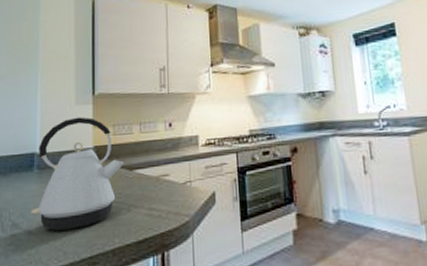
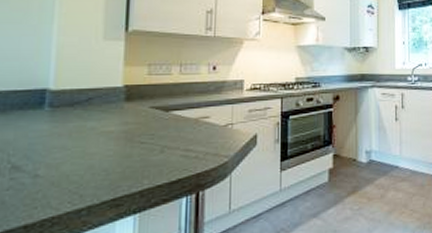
kettle: present [31,117,124,231] -> none [38,53,159,173]

